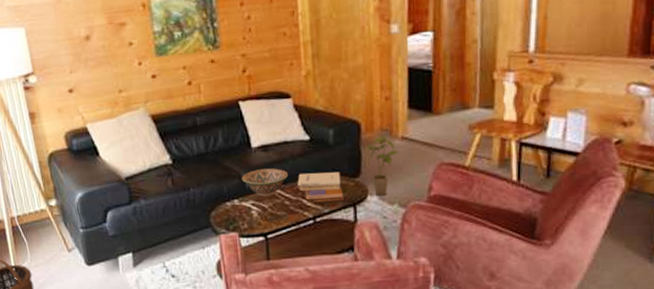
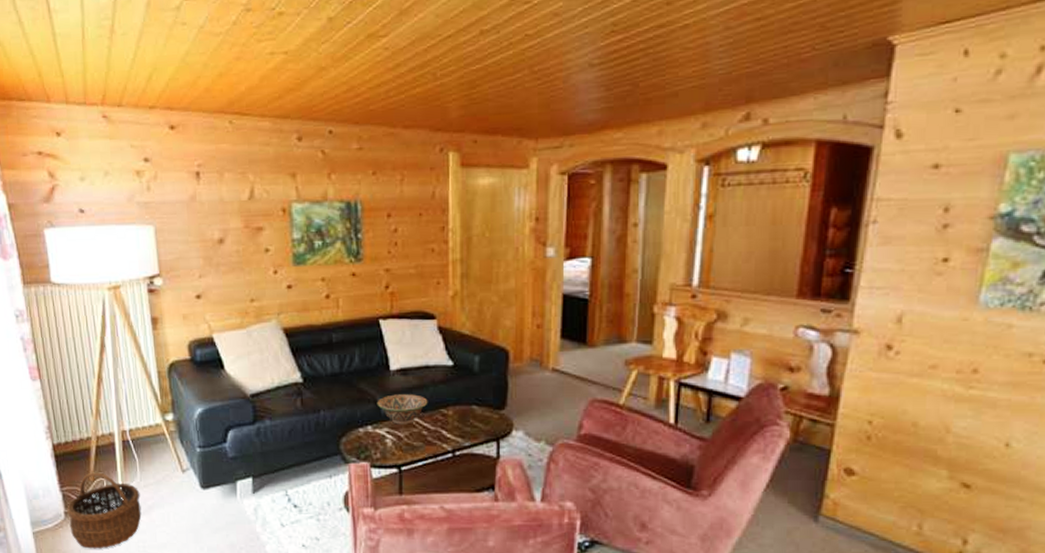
books: present [297,172,345,204] -> none [437,401,488,436]
house plant: present [366,135,399,197] -> none [513,365,549,432]

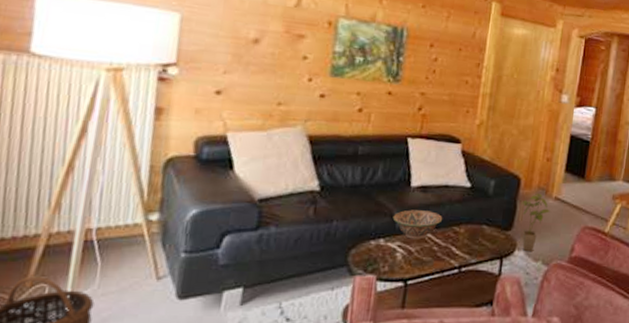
house plant: none [513,365,549,432] -> present [522,193,551,252]

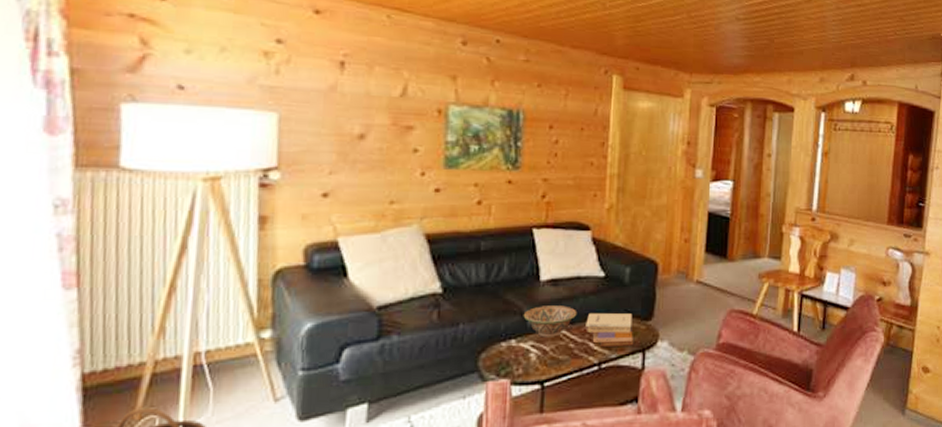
books: none [449,219,494,253] -> present [585,312,634,348]
house plant: present [522,193,551,252] -> none [661,277,693,342]

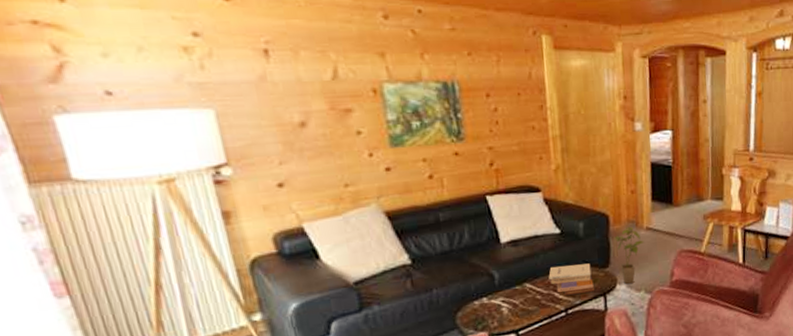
decorative bowl: present [523,305,577,338] -> none [490,263,540,293]
house plant: none [661,277,693,342] -> present [614,226,645,285]

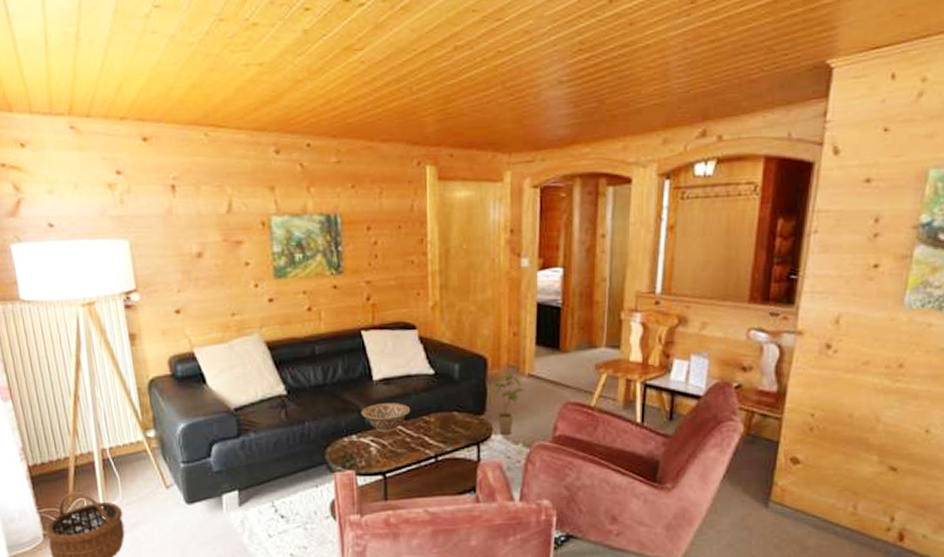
decorative bowl: none [490,263,540,293] -> present [360,403,411,433]
books: present [548,263,596,296] -> none [419,408,468,442]

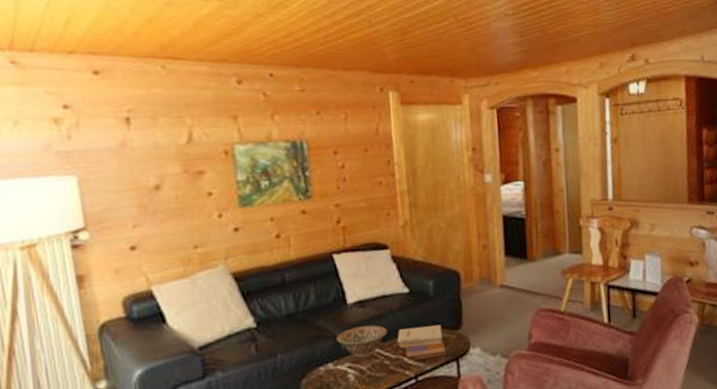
books: none [419,408,468,442] -> present [397,325,447,361]
house plant: present [492,371,525,435] -> none [466,284,499,348]

